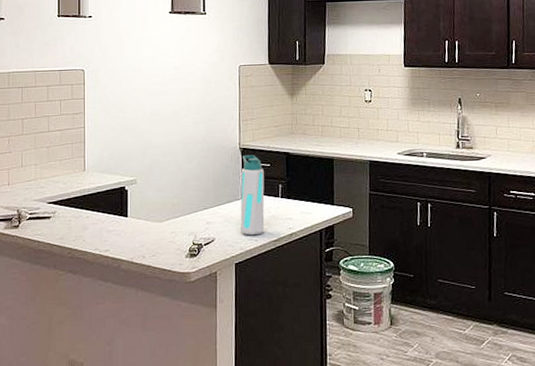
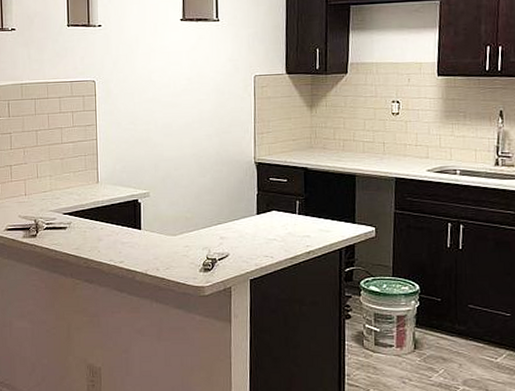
water bottle: present [240,155,265,236] -> none [255,169,281,252]

